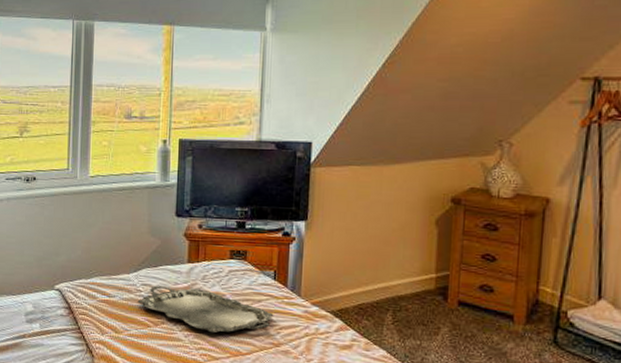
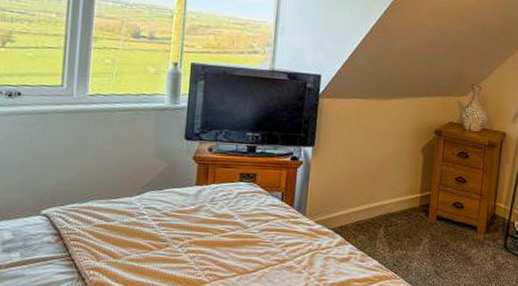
serving tray: present [137,285,274,334] -> none [139,208,280,254]

